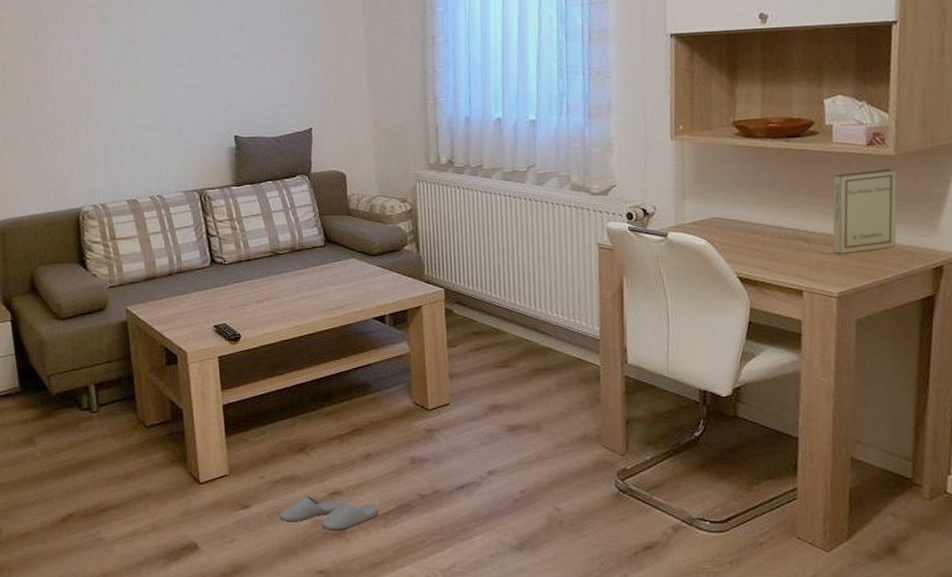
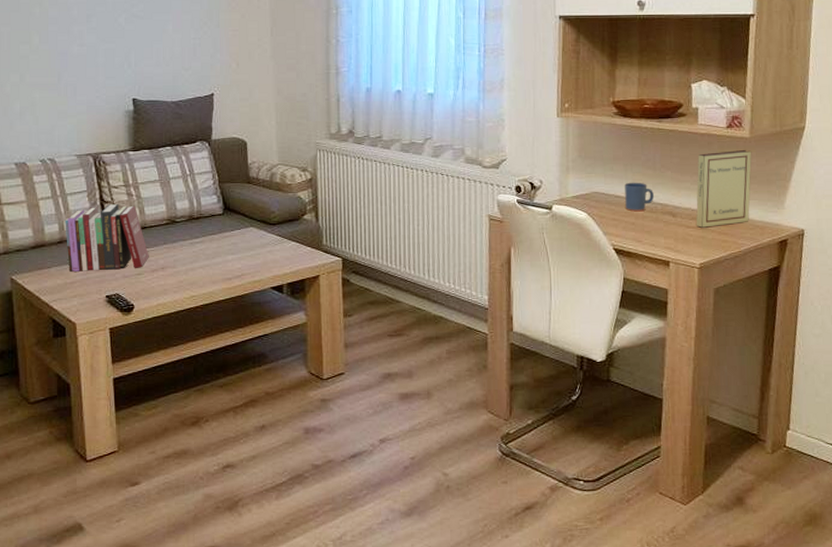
books: none [174,238,254,304] -> present [65,204,149,273]
slippers: present [279,495,379,531] -> none [170,469,272,505]
mug: none [749,206,783,238] -> present [625,182,654,212]

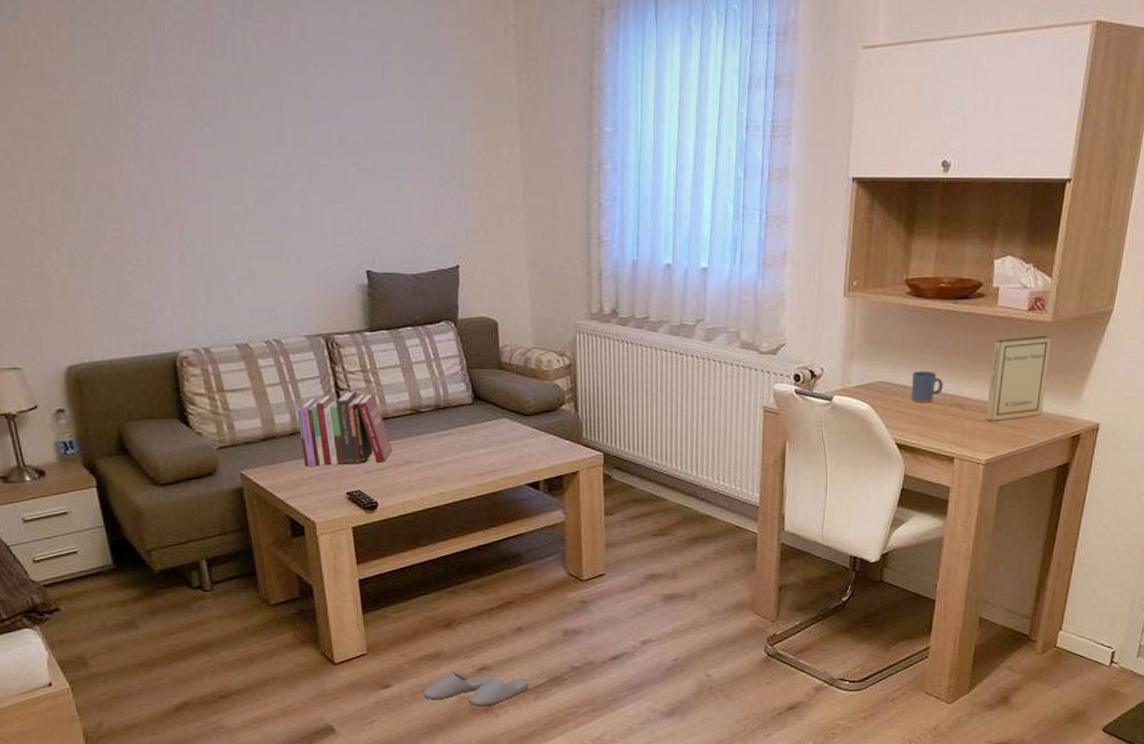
slippers: none [170,469,272,505] -> present [423,671,529,707]

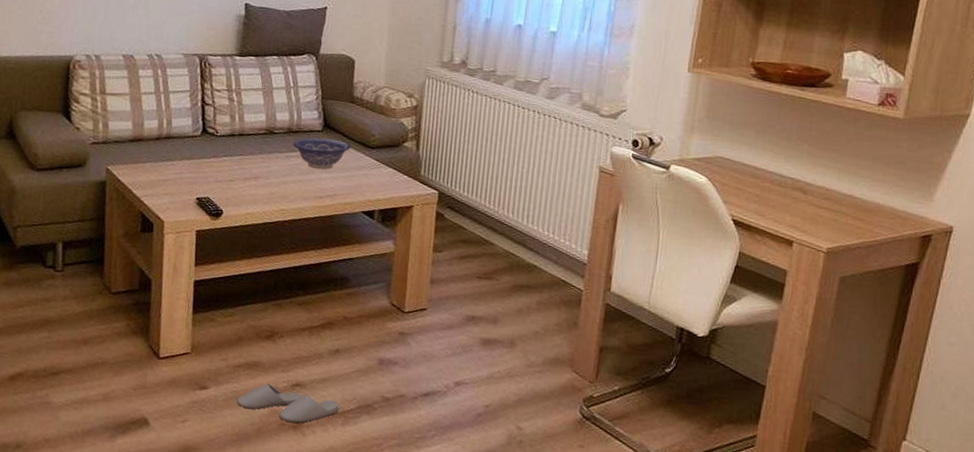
books: present [296,392,392,468] -> none [163,107,244,175]
decorative bowl: none [443,411,506,446] -> present [293,138,351,170]
mug: present [912,370,943,404] -> none [751,151,785,184]
book: present [985,336,1052,421] -> none [828,130,903,211]

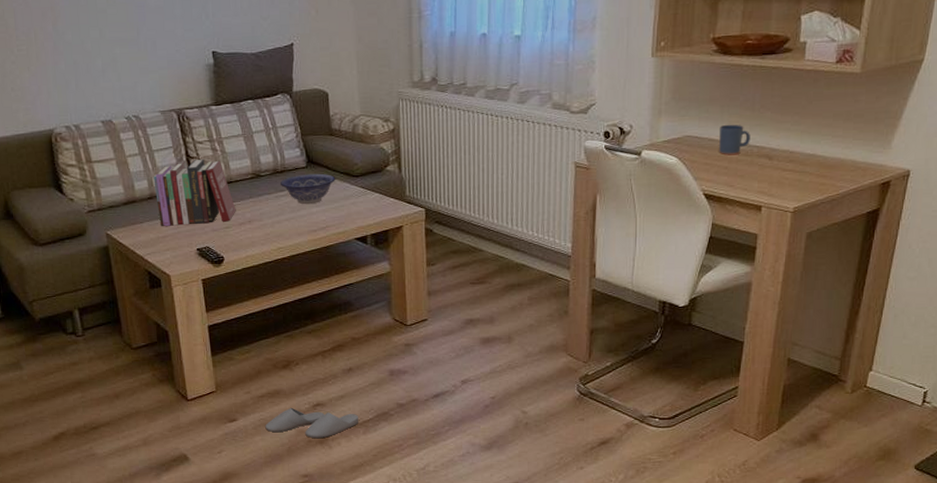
books: none [163,107,244,175] -> present [153,160,236,227]
mug: none [751,151,785,184] -> present [719,124,750,155]

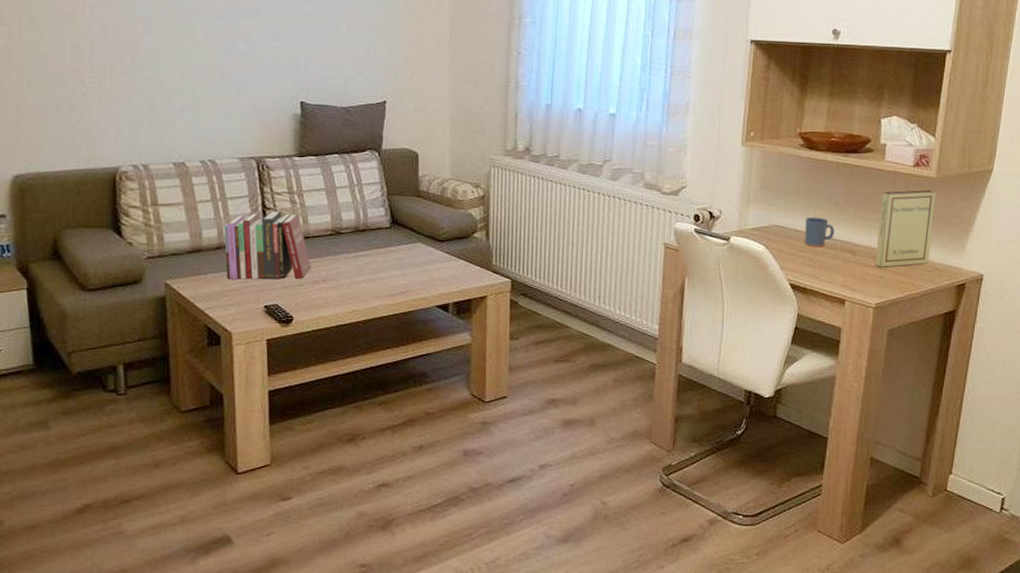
slippers: present [265,407,359,439] -> none [322,486,427,524]
decorative bowl: present [281,173,336,205] -> none [361,234,420,267]
book: none [793,87,860,170] -> present [874,190,936,267]

